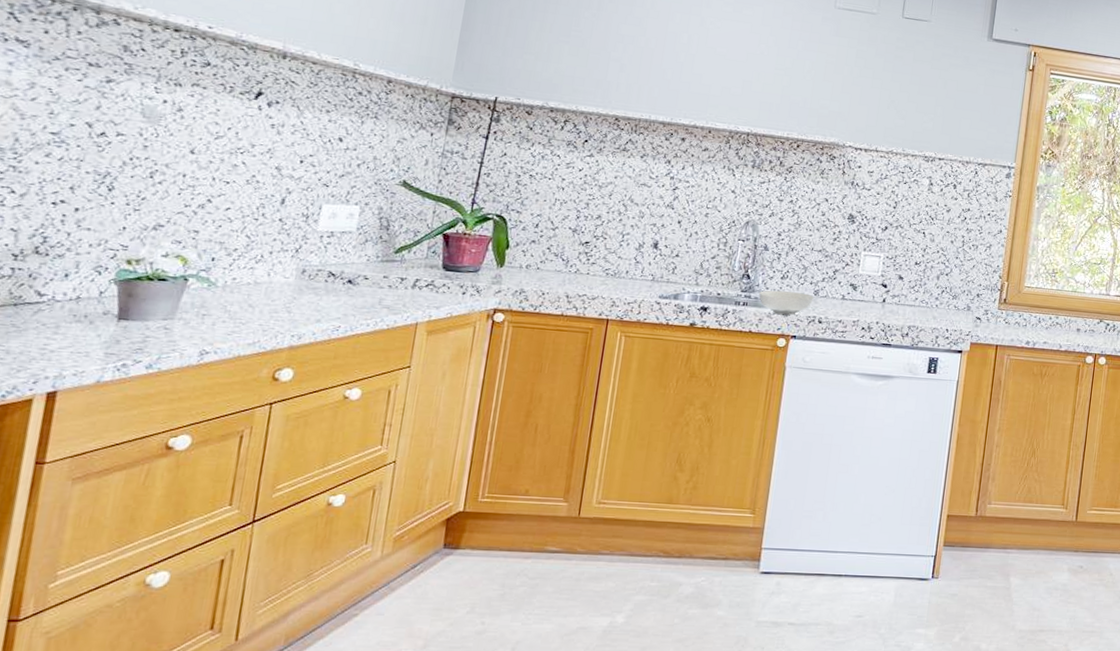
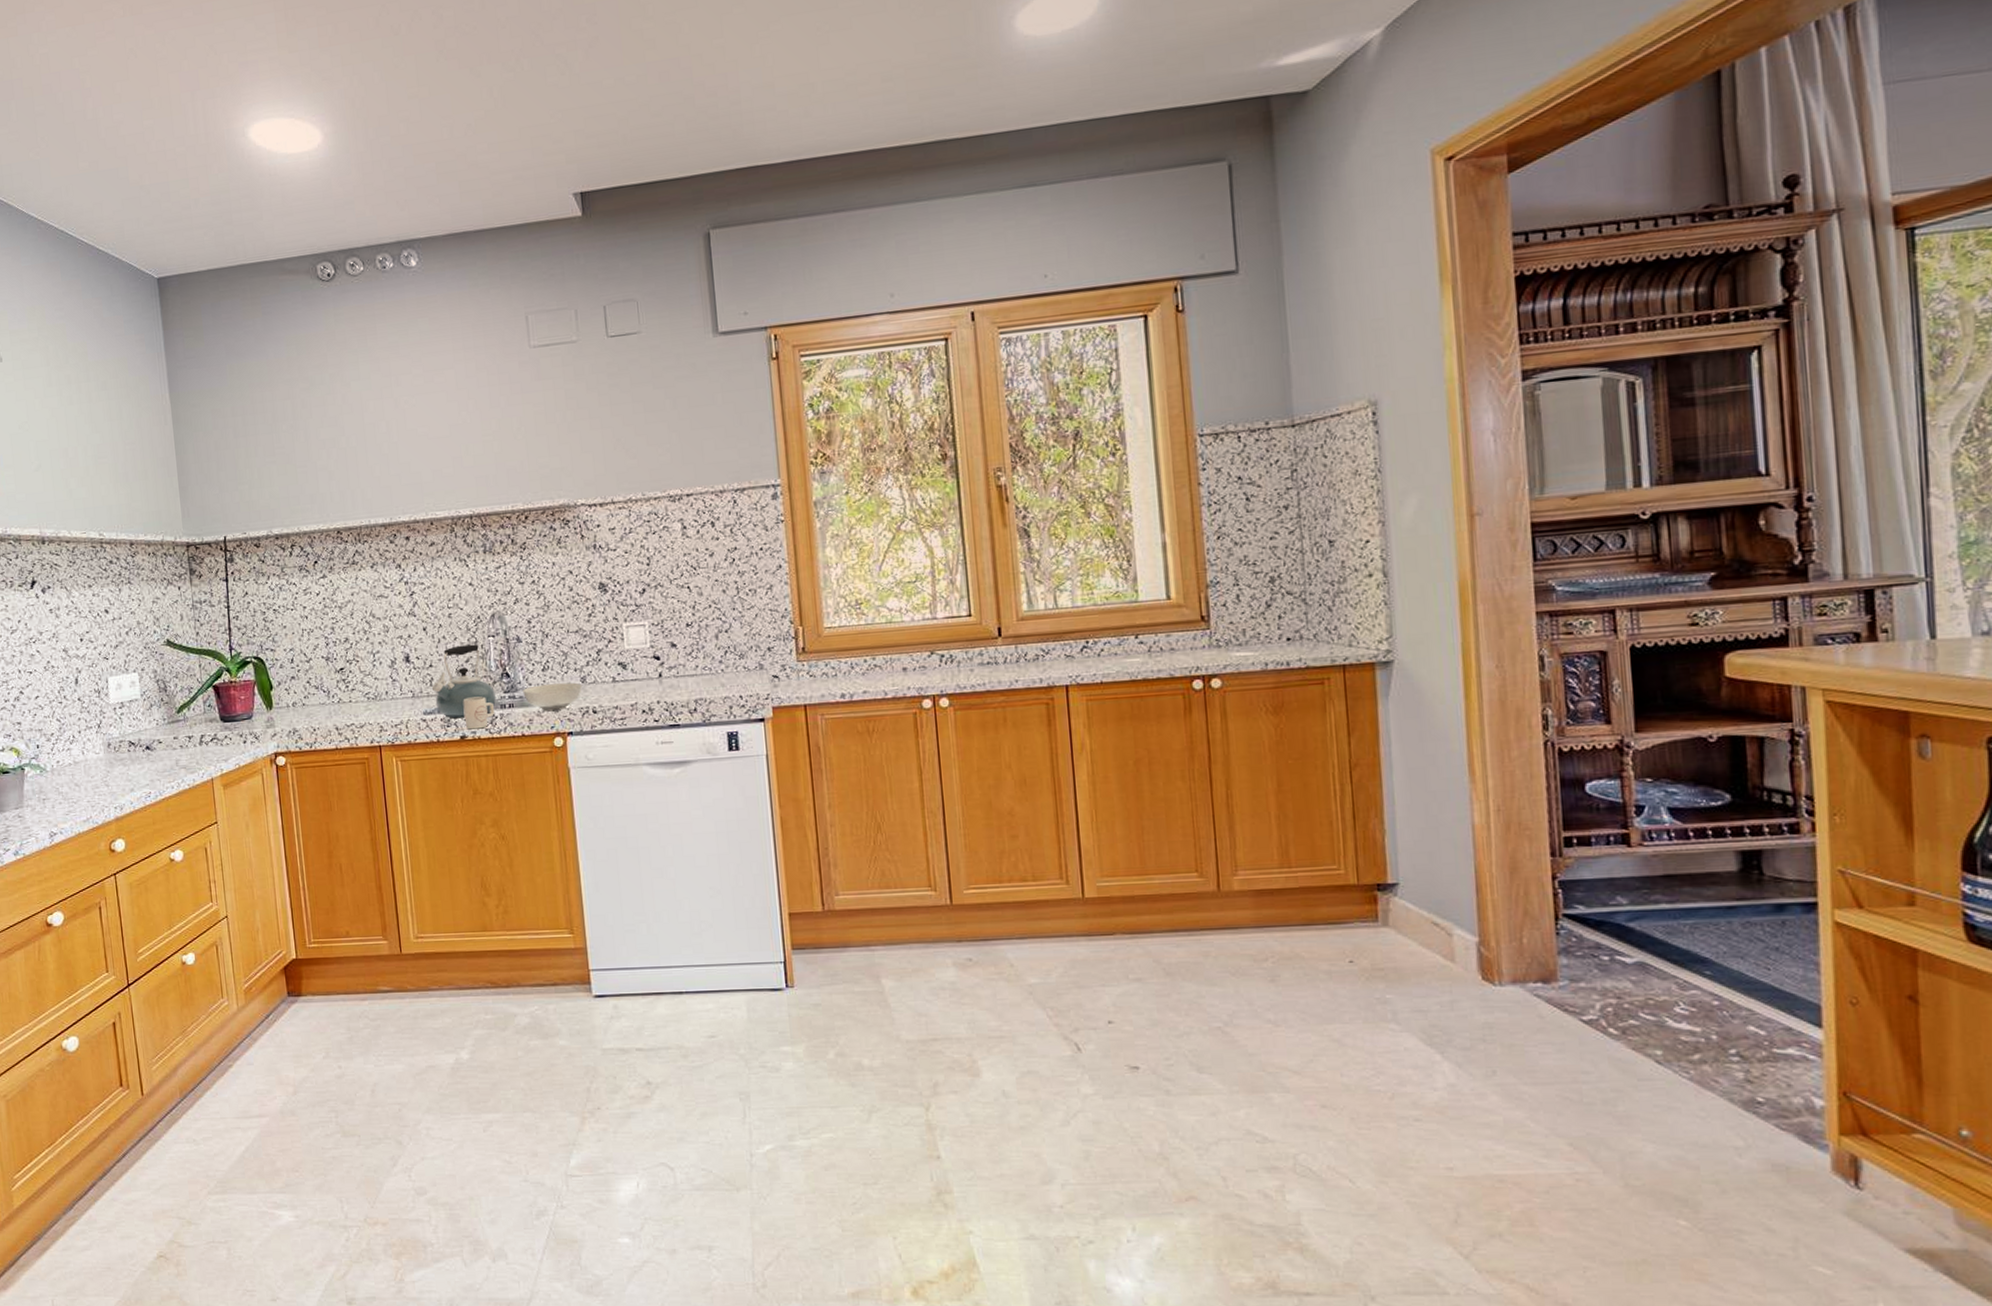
kettle: none [673,242,733,307] -> present [432,644,496,719]
mug: none [697,290,729,320] -> present [463,696,494,730]

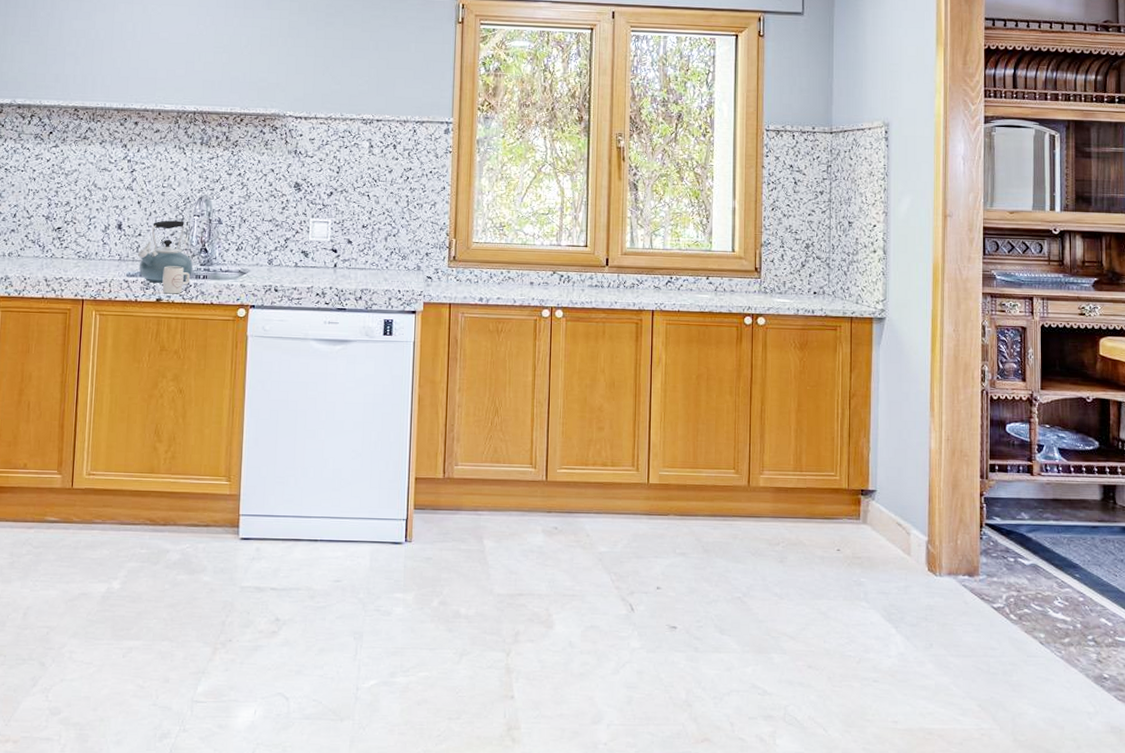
bowl: present [521,682,583,711] -> none [216,262,269,285]

